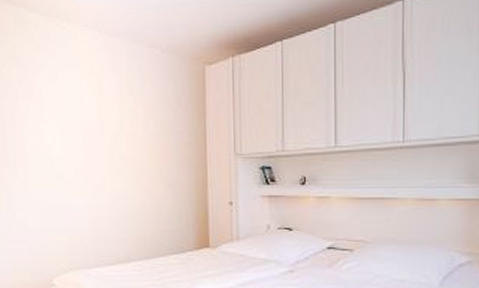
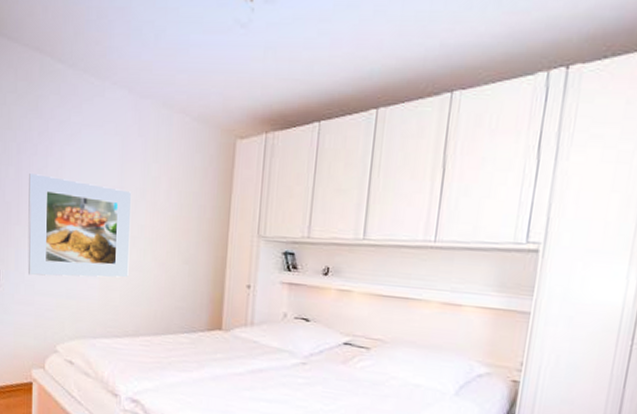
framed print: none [12,118,115,215] -> present [27,174,132,278]

